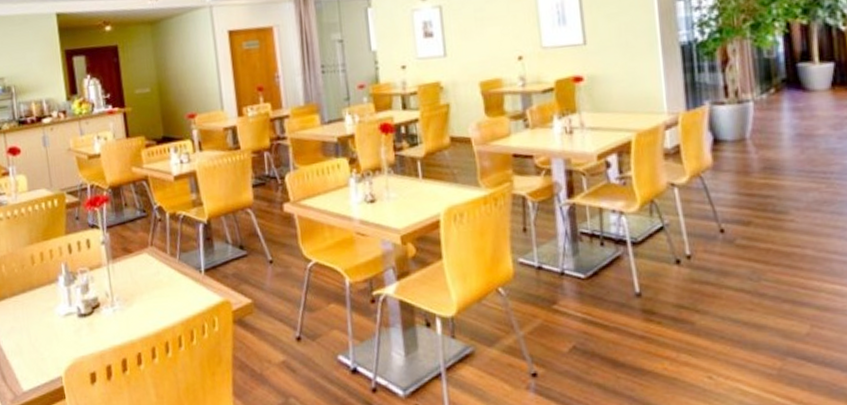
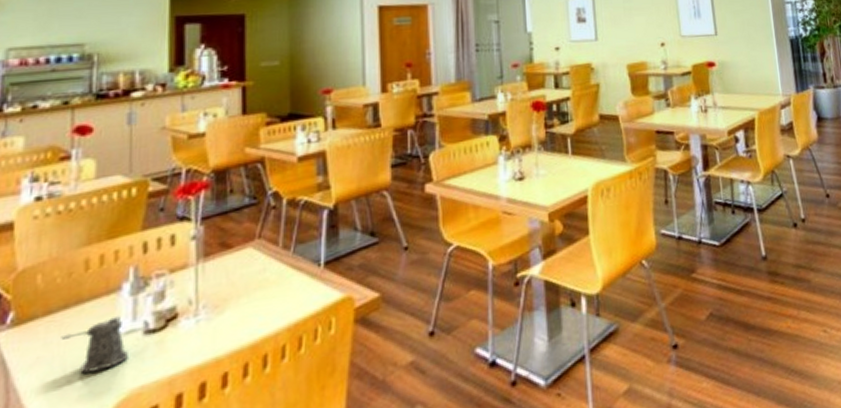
pepper shaker: none [24,302,70,342] -> present [61,316,128,373]

